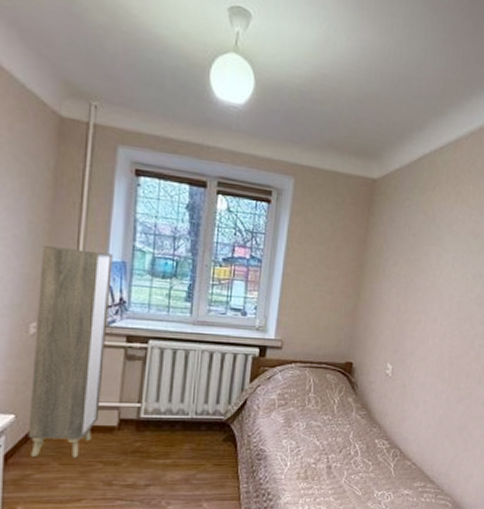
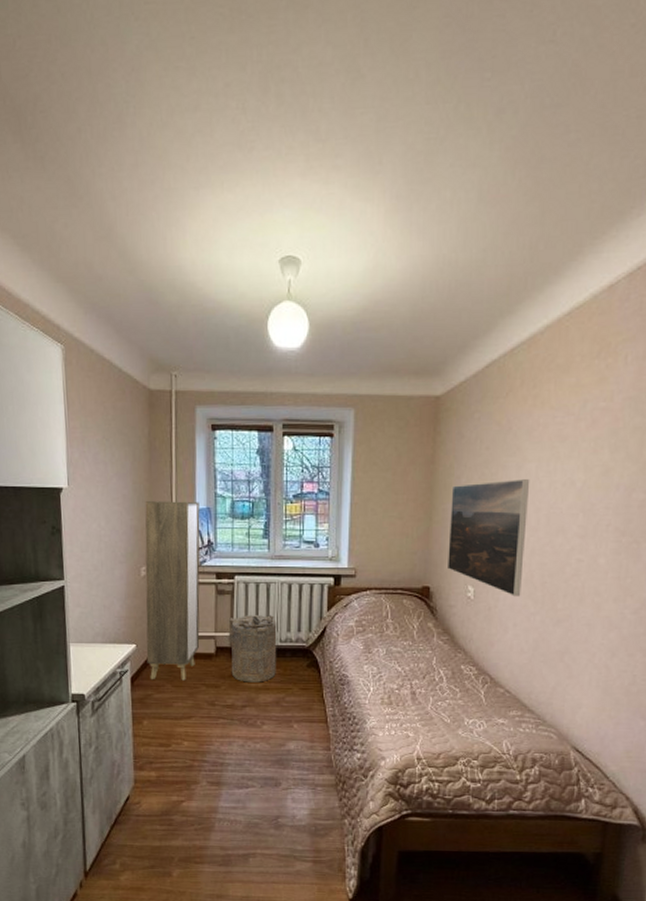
laundry hamper: none [134,384,193,459] -> present [227,615,277,683]
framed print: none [370,266,447,376] -> present [448,479,530,597]

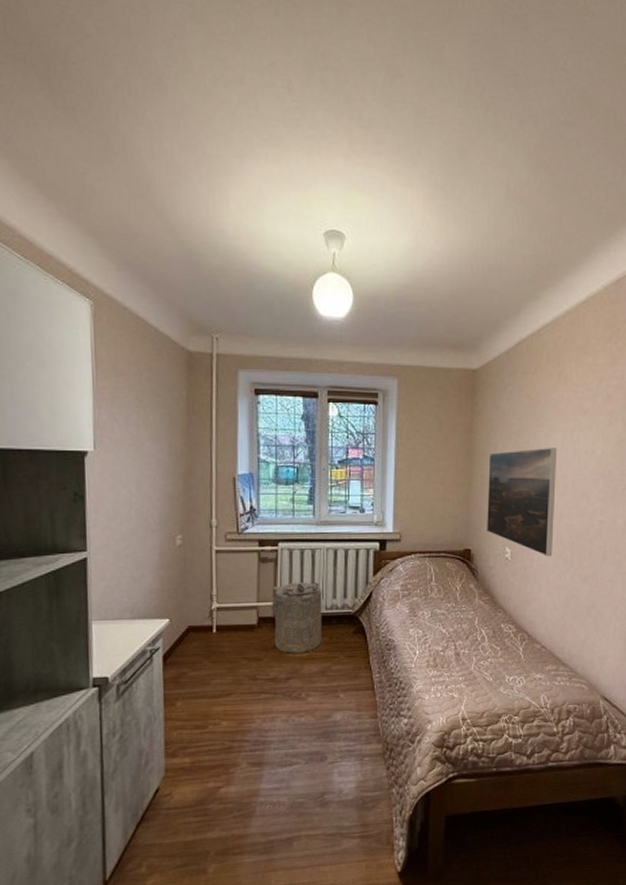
cabinet: present [145,501,200,681] -> none [181,466,242,656]

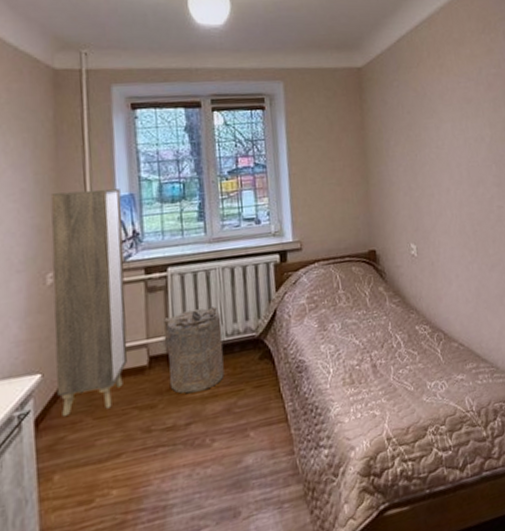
cabinet: none [181,466,242,656] -> present [50,189,128,416]
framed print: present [487,448,558,557] -> none [383,138,458,249]

